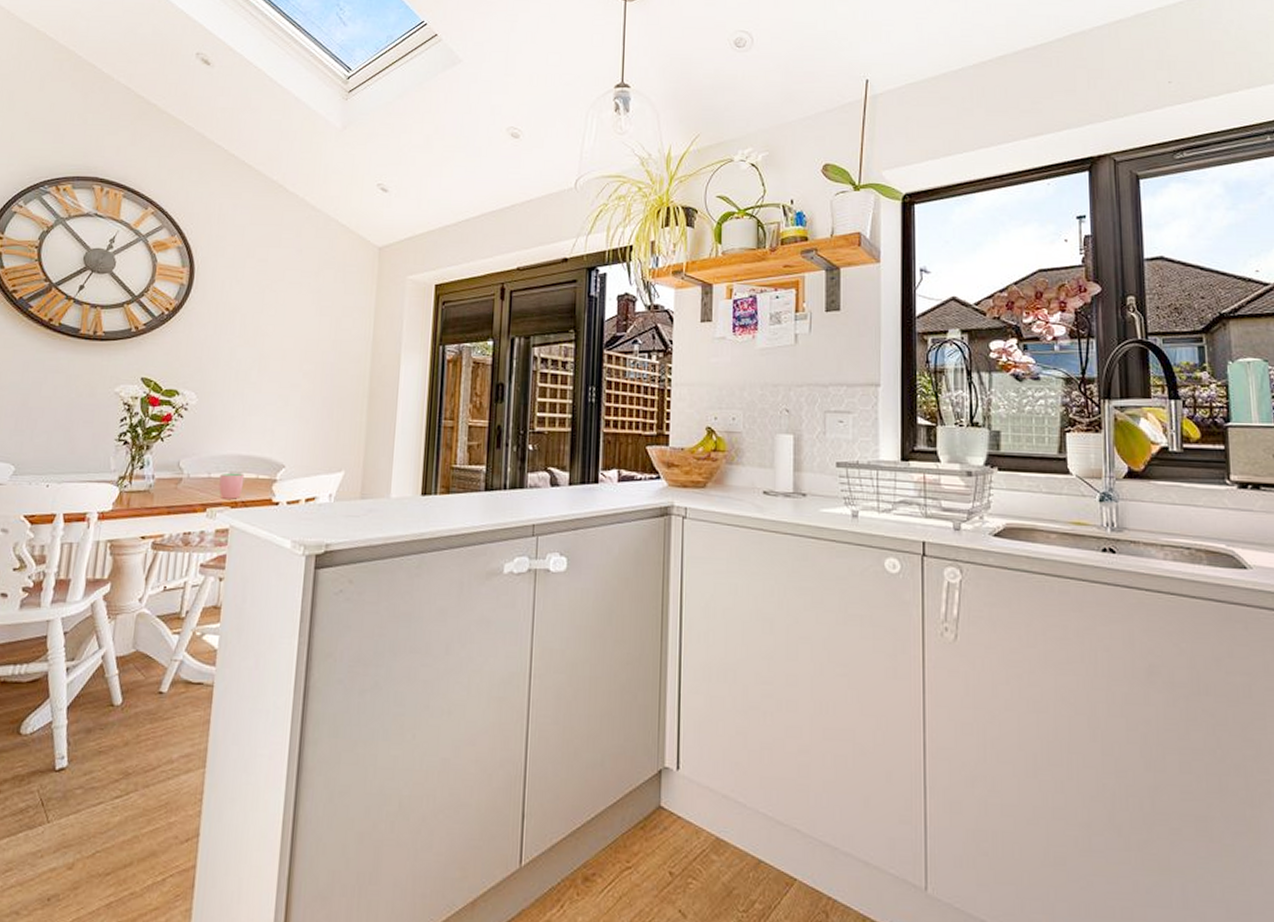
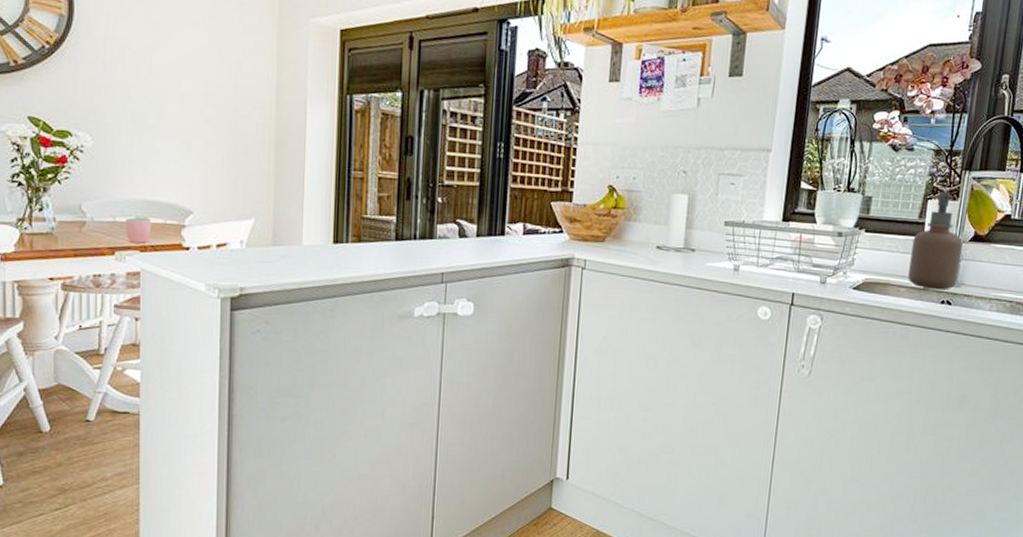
soap dispenser: none [1056,423,1118,536] -> present [908,191,964,290]

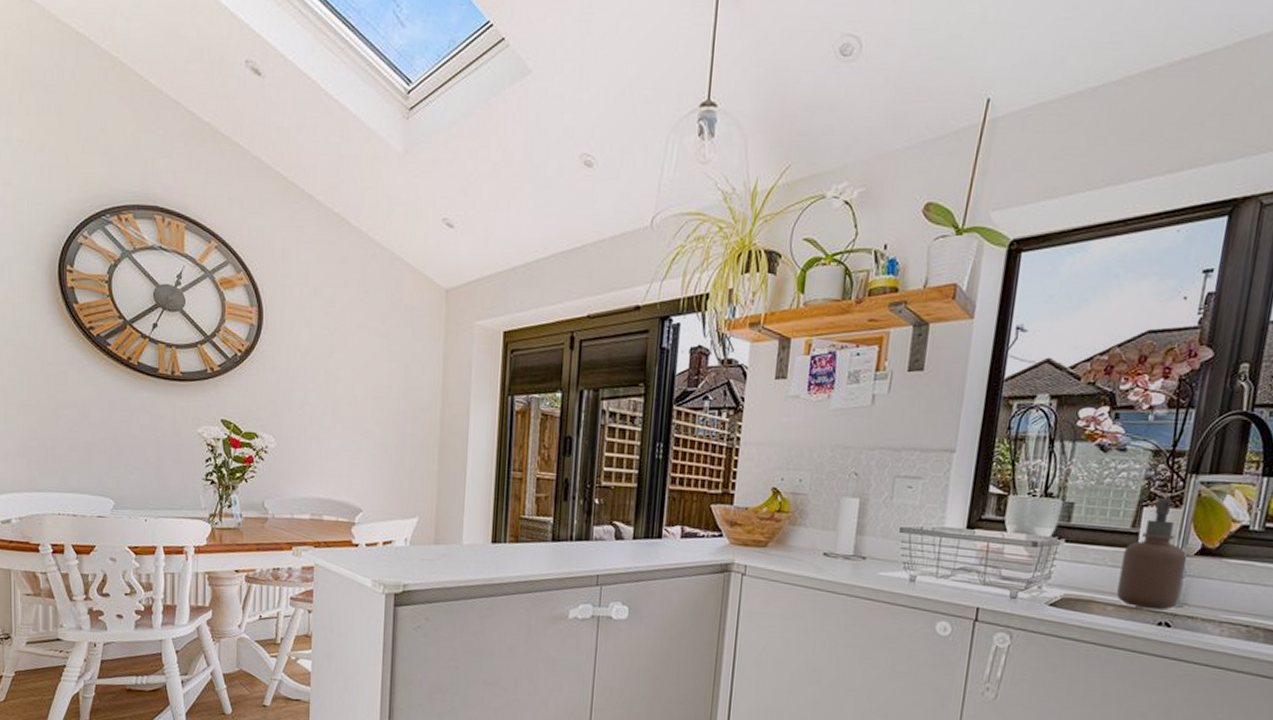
cup: present [126,217,151,244] -> none [302,514,325,540]

